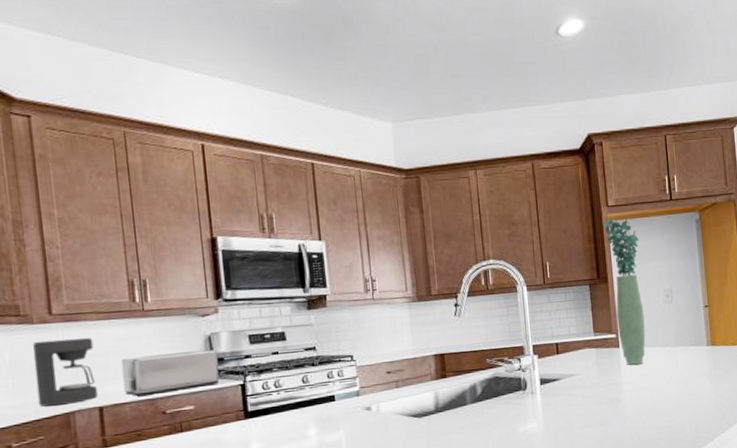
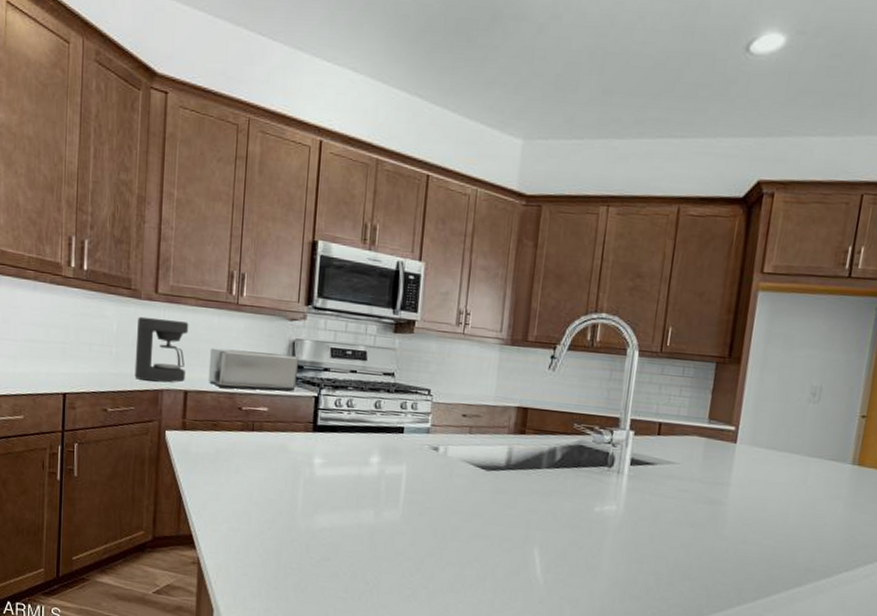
vase: present [602,214,646,365] -> none [738,282,794,468]

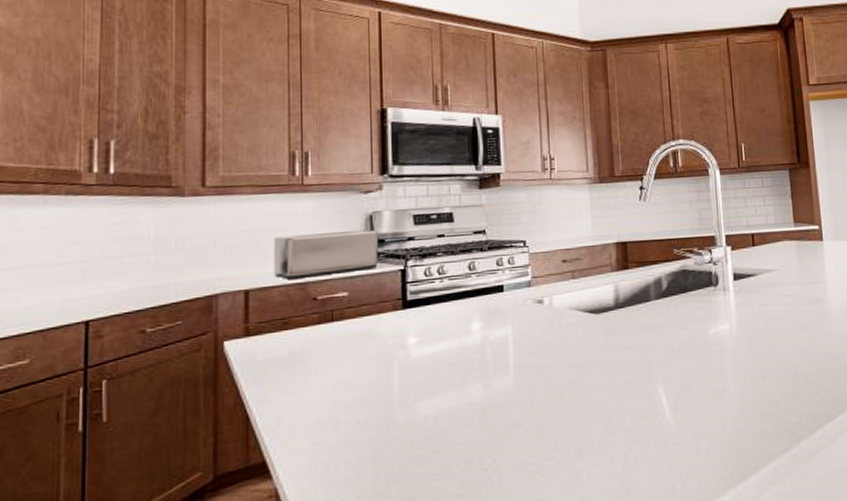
coffee maker: present [134,316,189,383] -> none [180,213,246,288]

